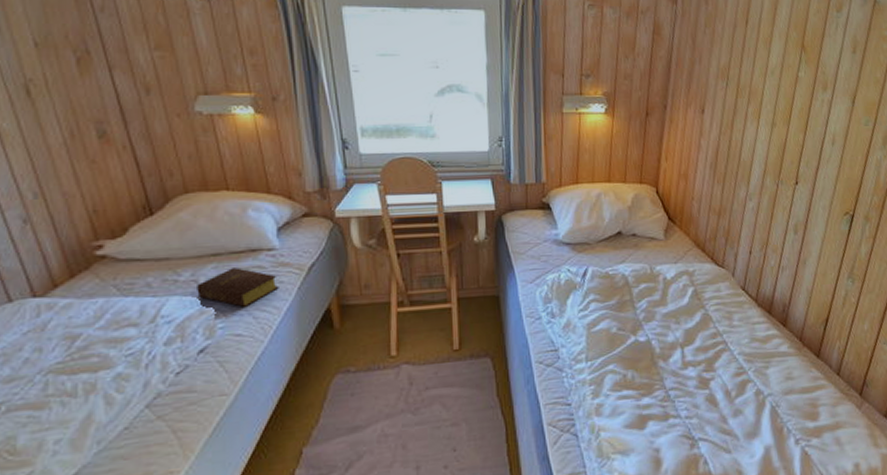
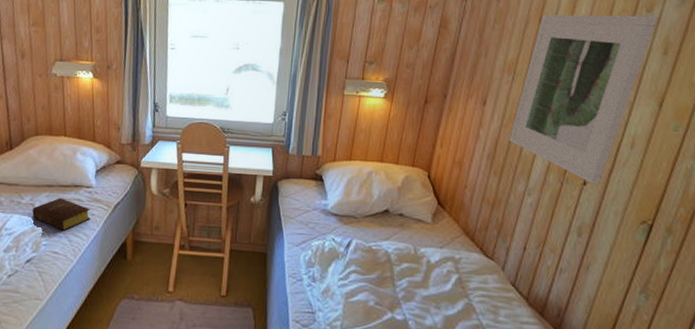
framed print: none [728,16,846,182] -> present [509,14,658,184]

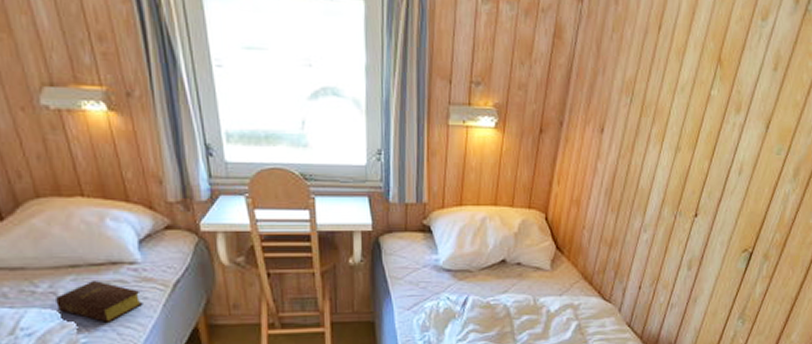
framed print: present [509,14,658,184] -> none [626,21,771,214]

